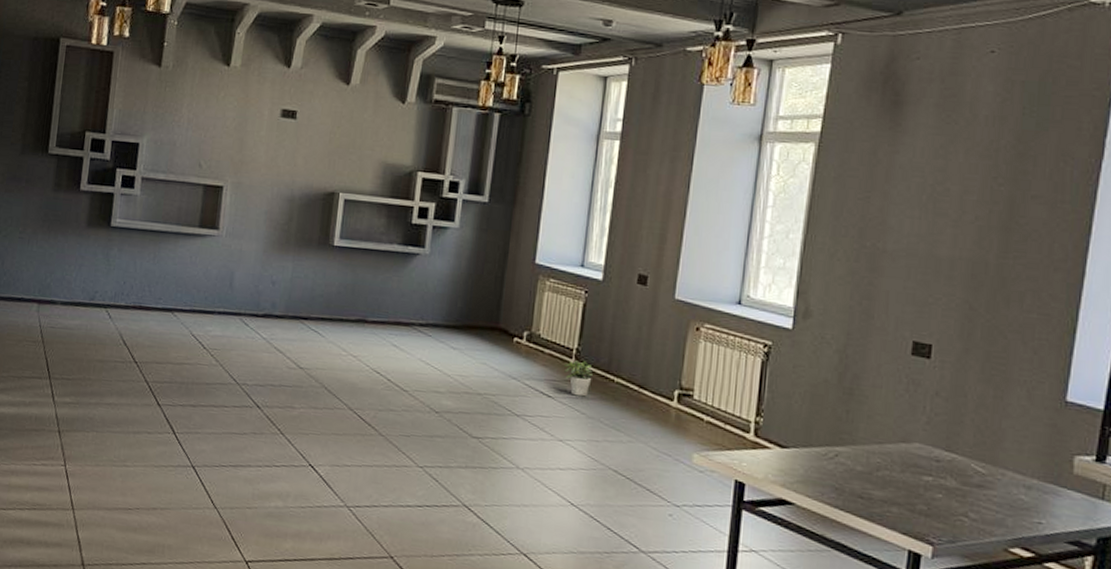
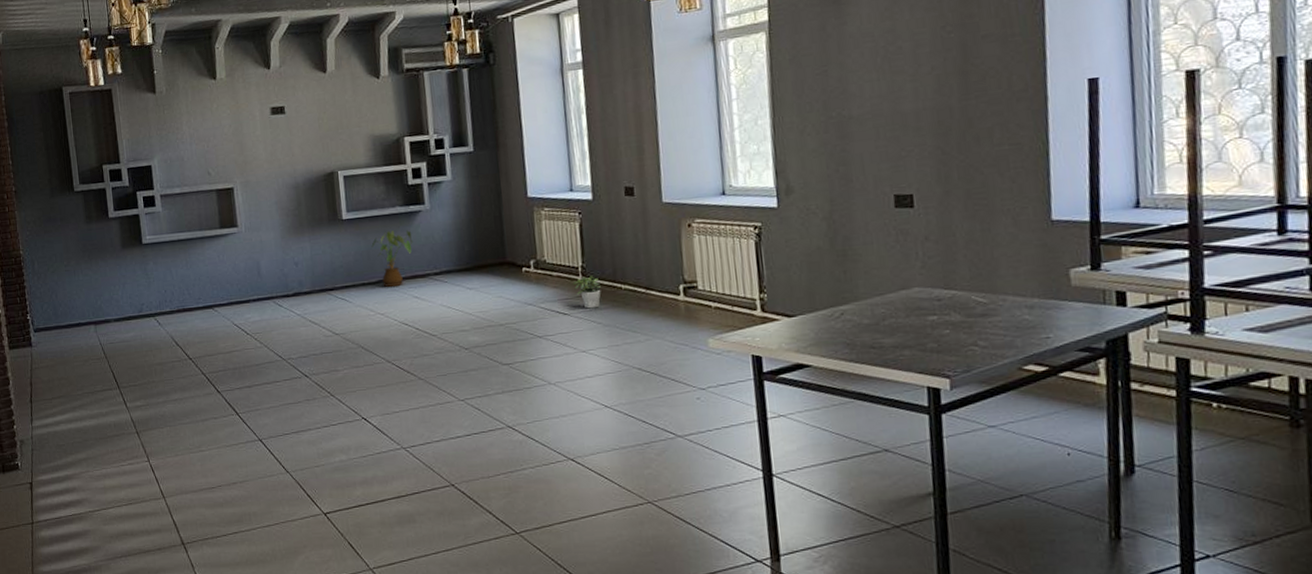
house plant: none [358,268,405,331] -> present [371,230,413,288]

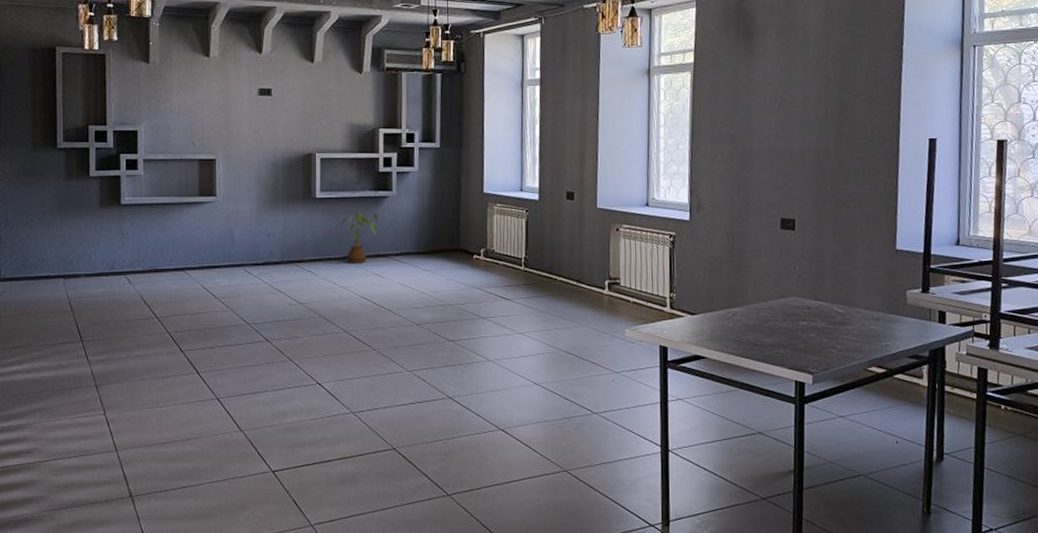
potted plant: present [572,275,601,309] -> none [515,266,540,296]

